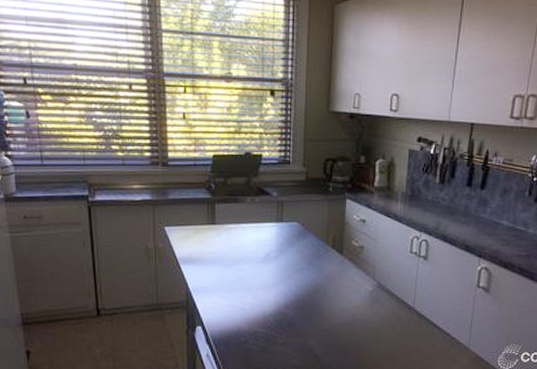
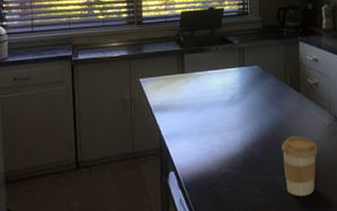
coffee cup: none [318,300,357,361] -> present [282,136,318,197]

